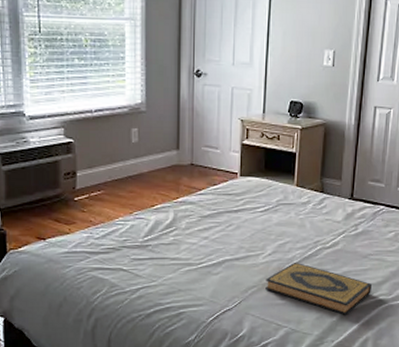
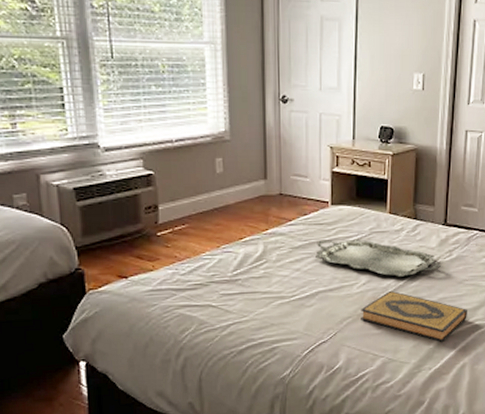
serving tray: none [223,210,346,249] -> present [315,239,441,277]

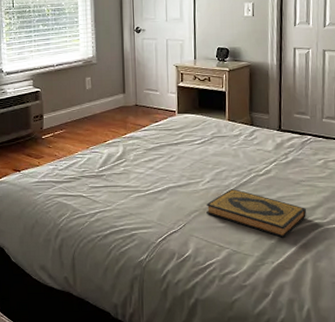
serving tray: present [315,239,441,277] -> none [166,142,278,176]

